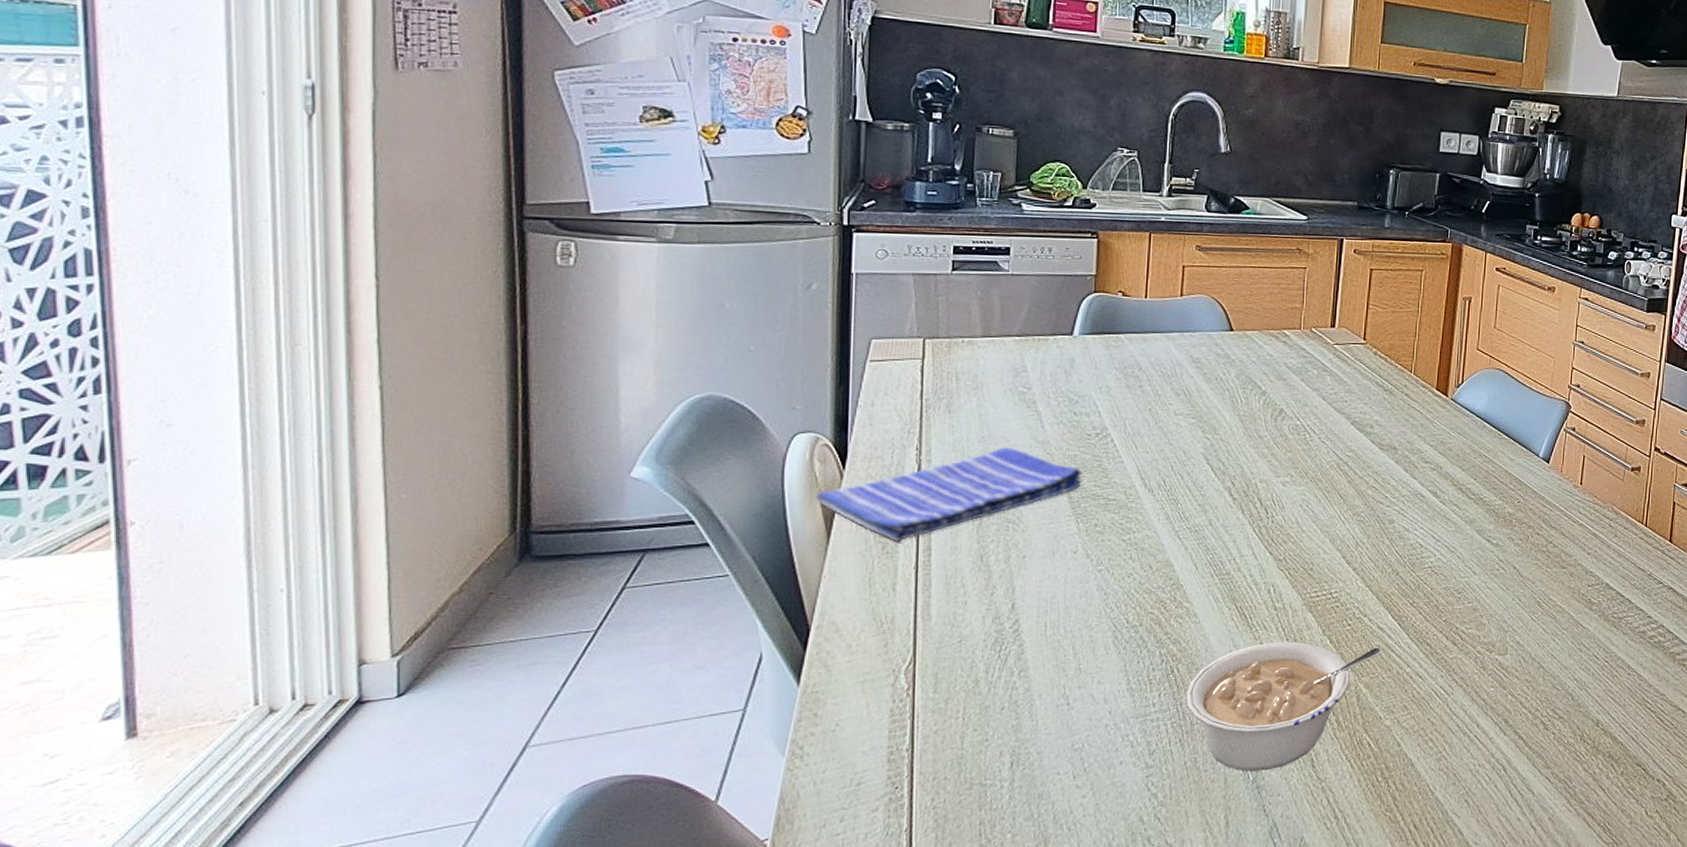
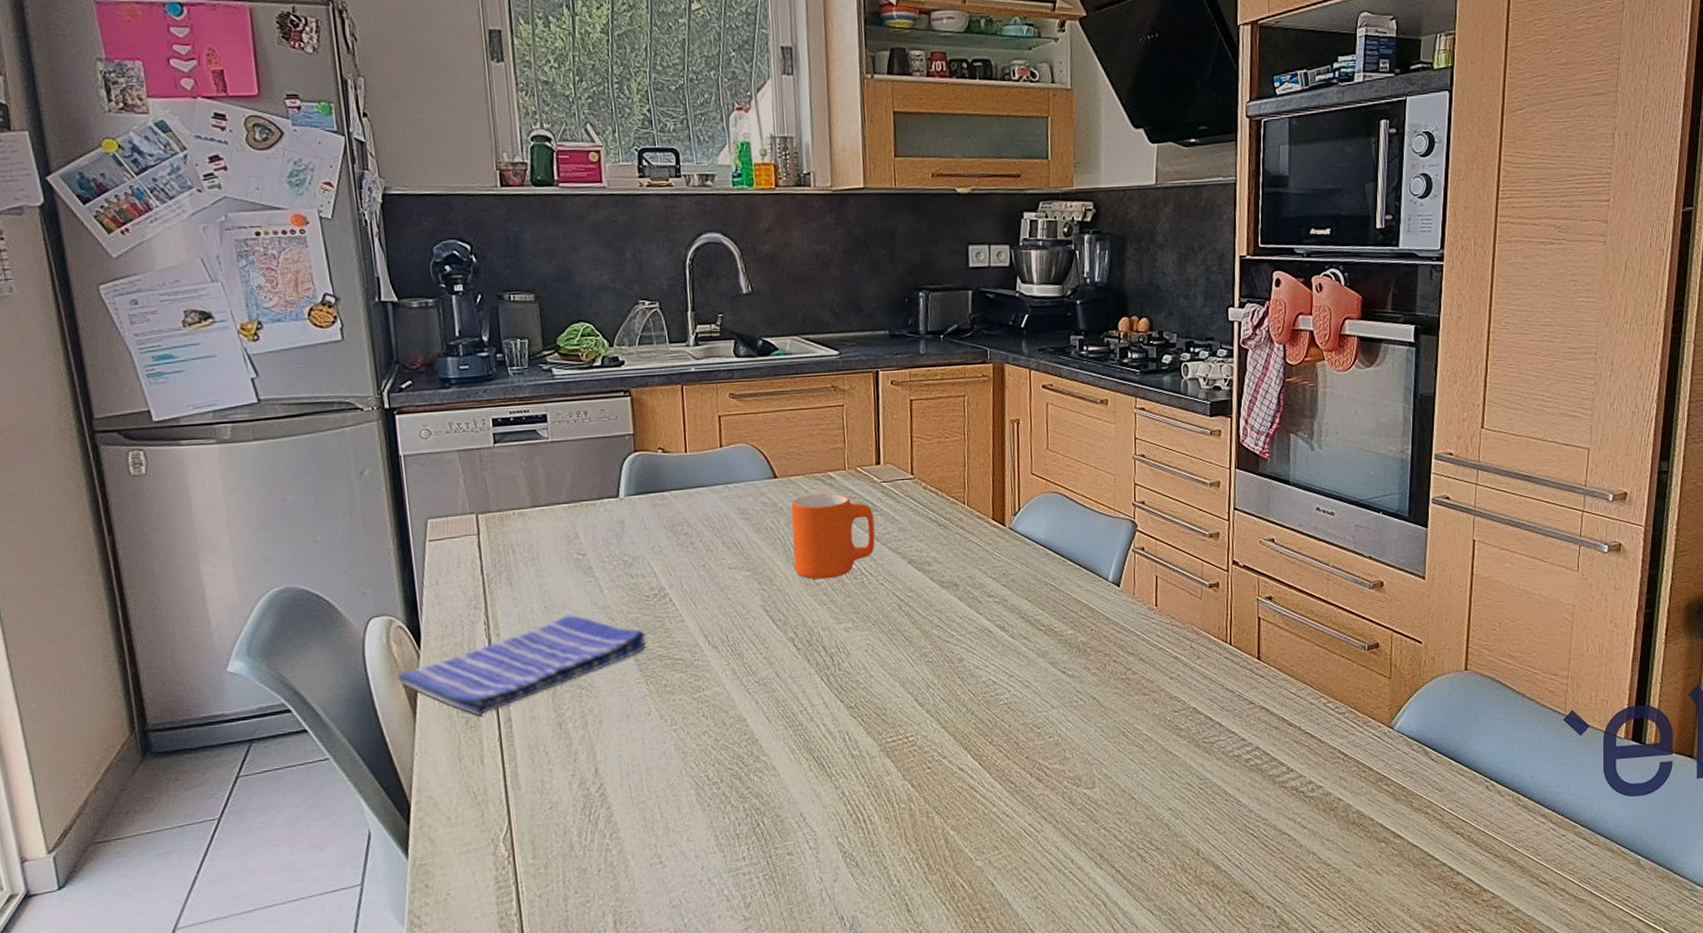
legume: present [1186,641,1381,771] -> none [774,788,964,919]
mug: none [1240,349,1323,433] -> present [791,493,875,580]

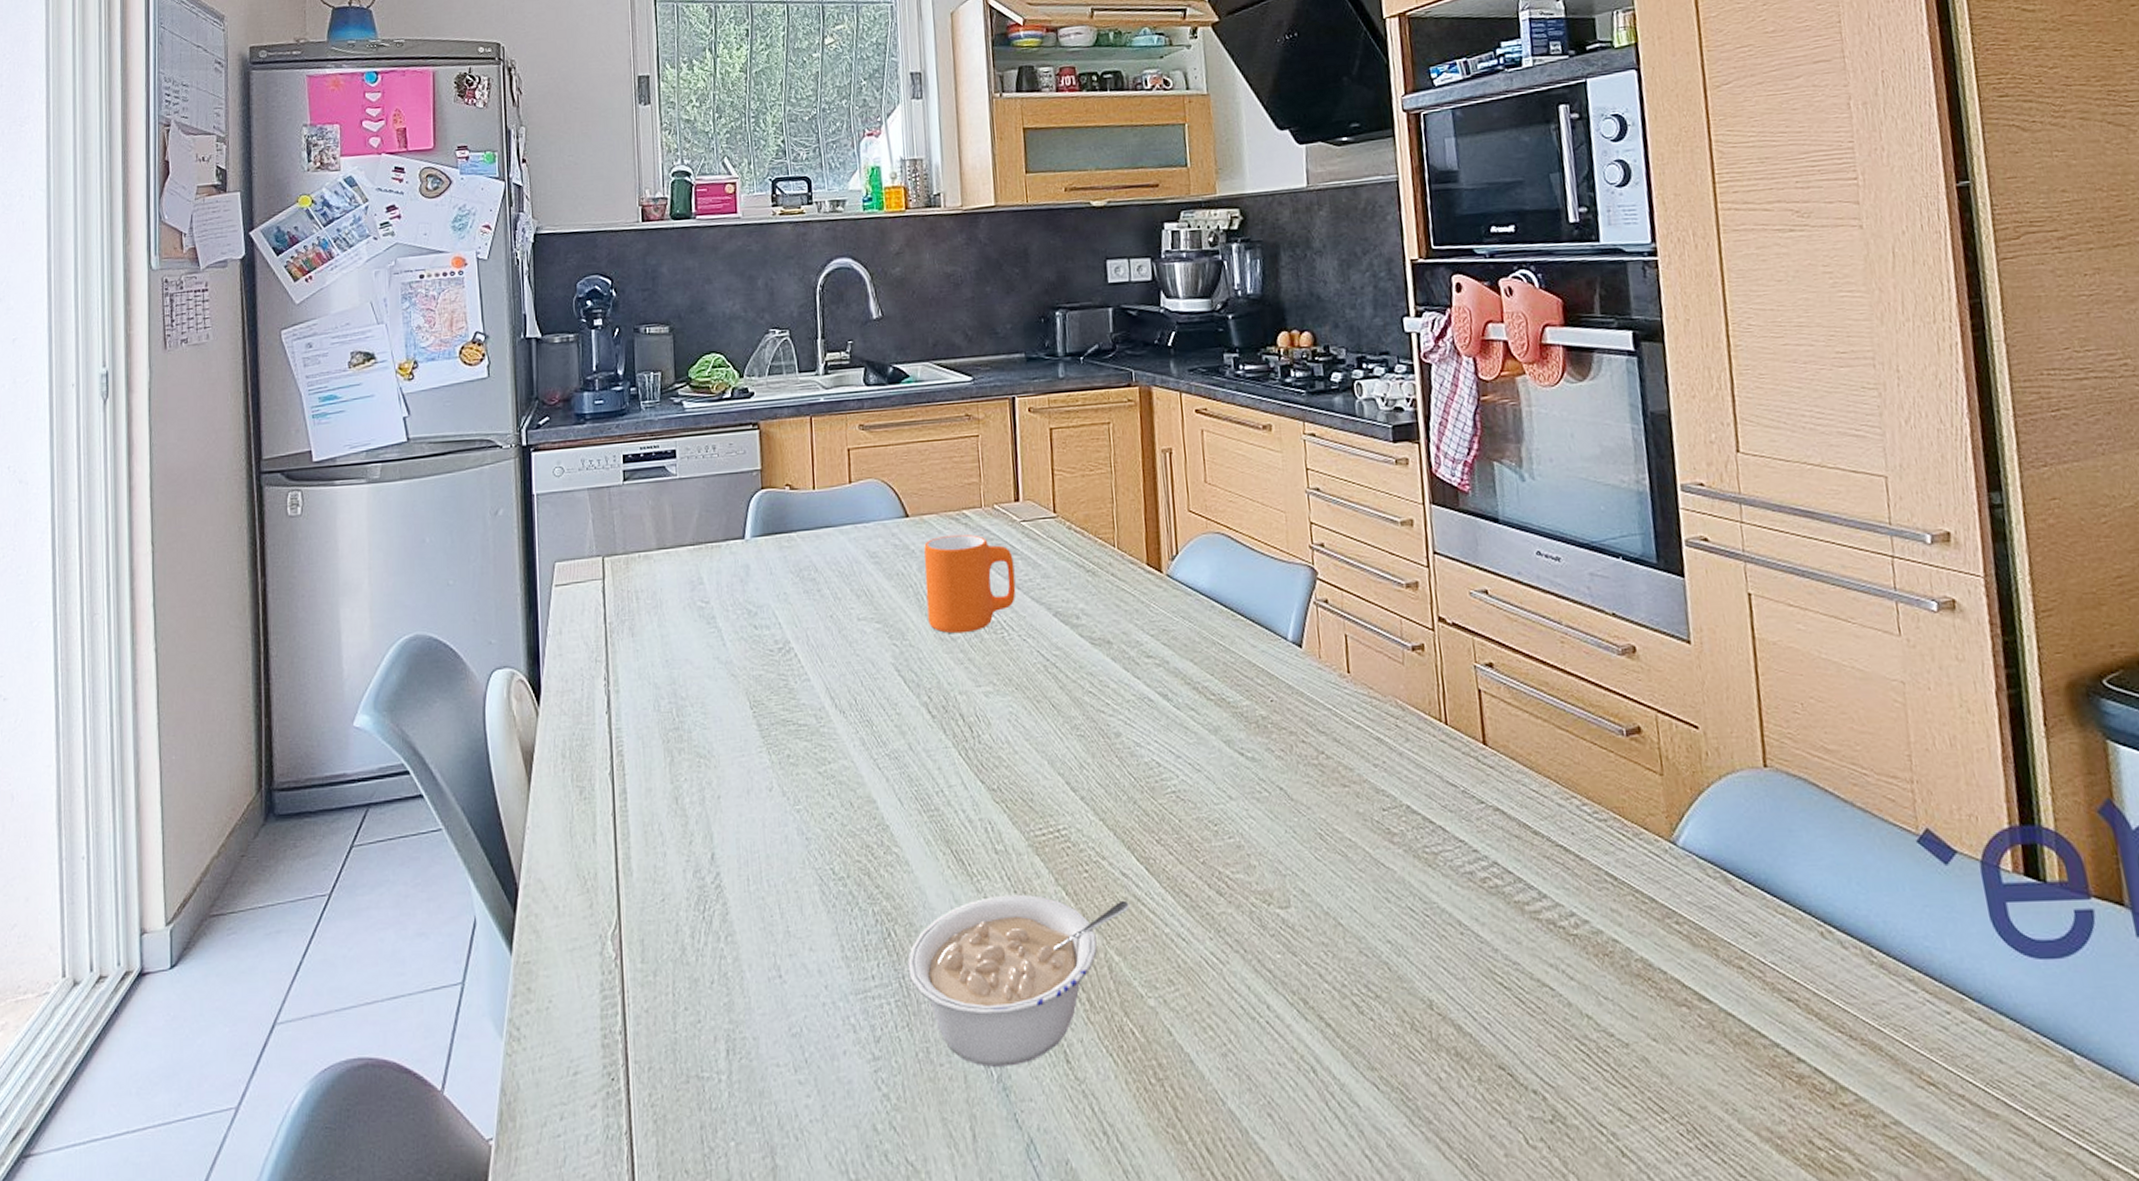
dish towel: present [397,614,647,717] -> none [515,669,770,786]
legume: none [774,788,964,919] -> present [907,894,1129,1067]

